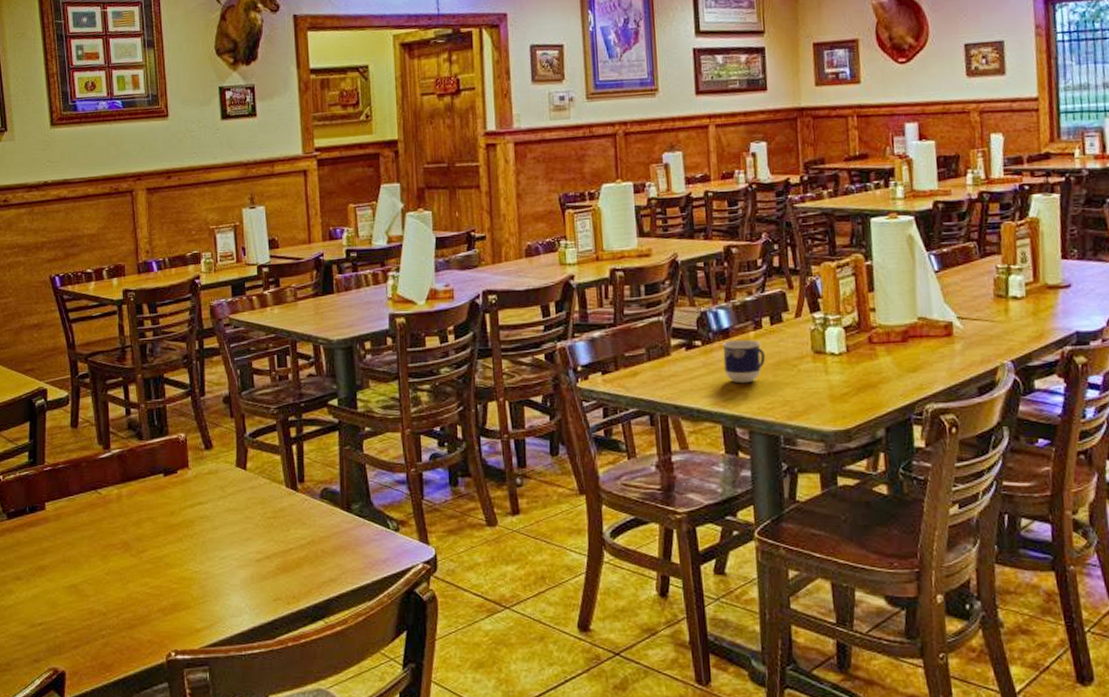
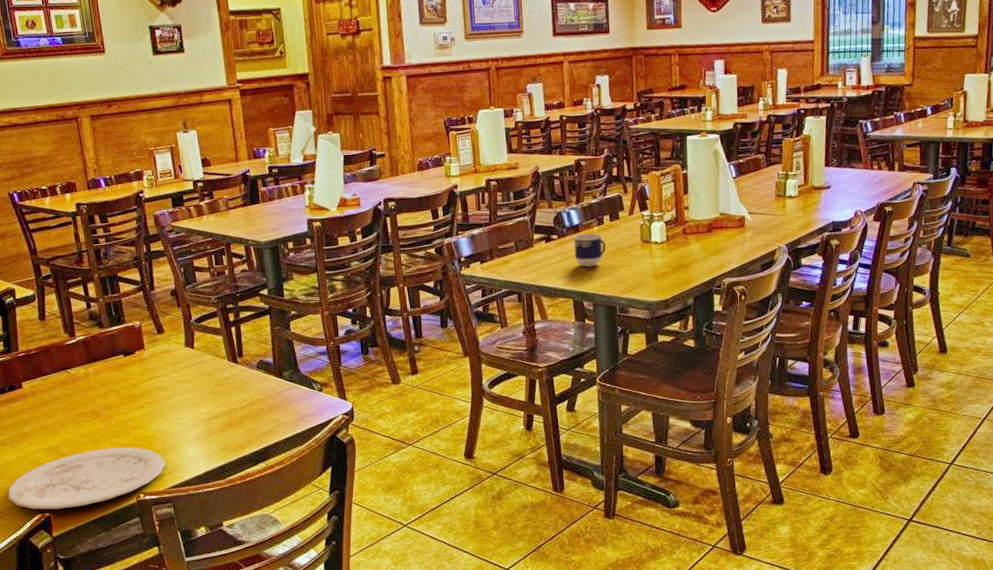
plate: none [18,590,204,665] -> present [8,447,166,510]

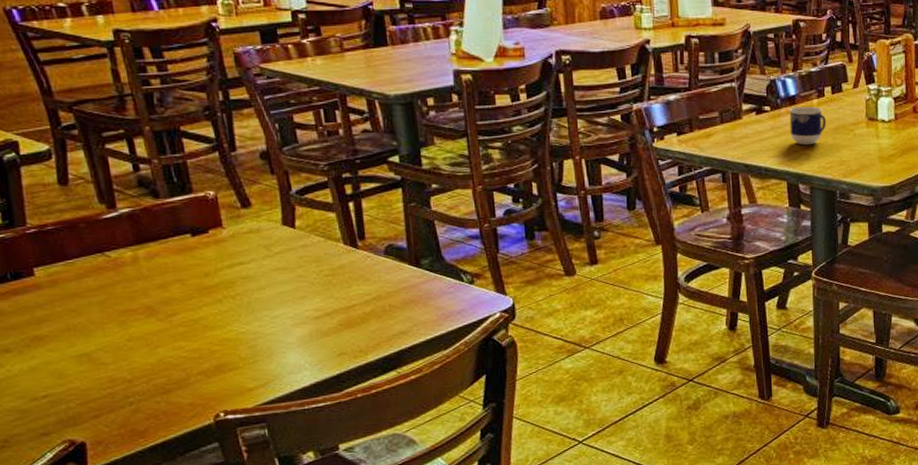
plate: present [8,447,166,510] -> none [15,353,256,436]

